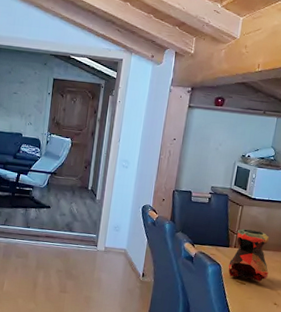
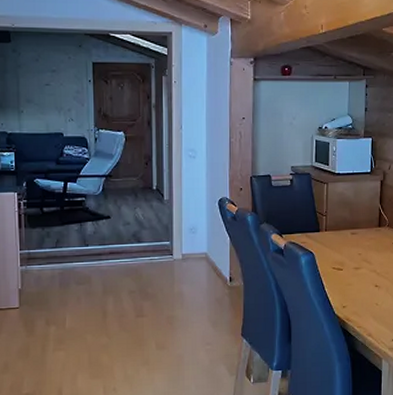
vase: present [228,229,269,281] -> none [322,208,364,264]

